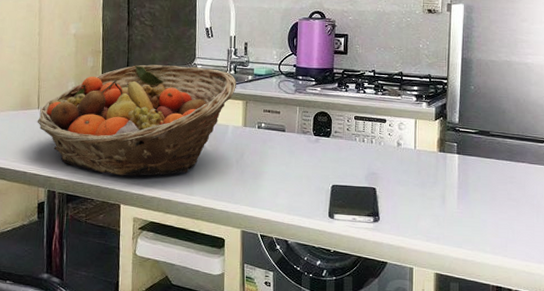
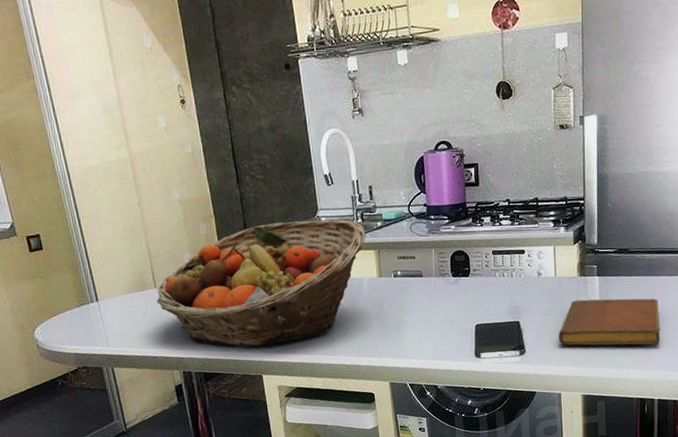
notebook: none [414,175,520,231] -> present [559,298,660,346]

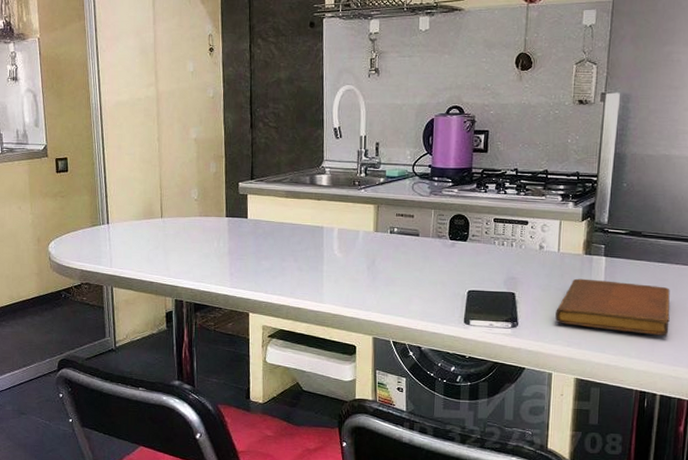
fruit basket: present [156,219,366,347] -> none [161,169,367,284]

